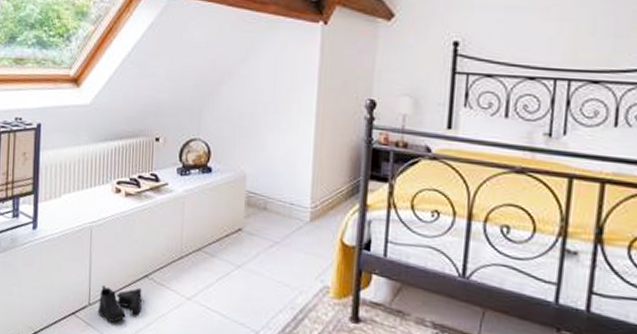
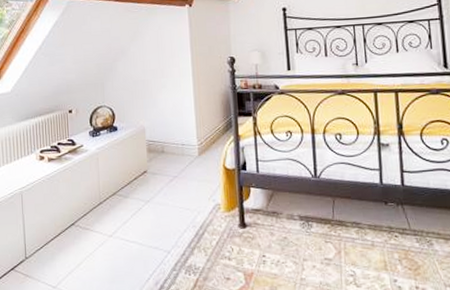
boots: present [98,285,142,323] -> none [34,235,71,269]

